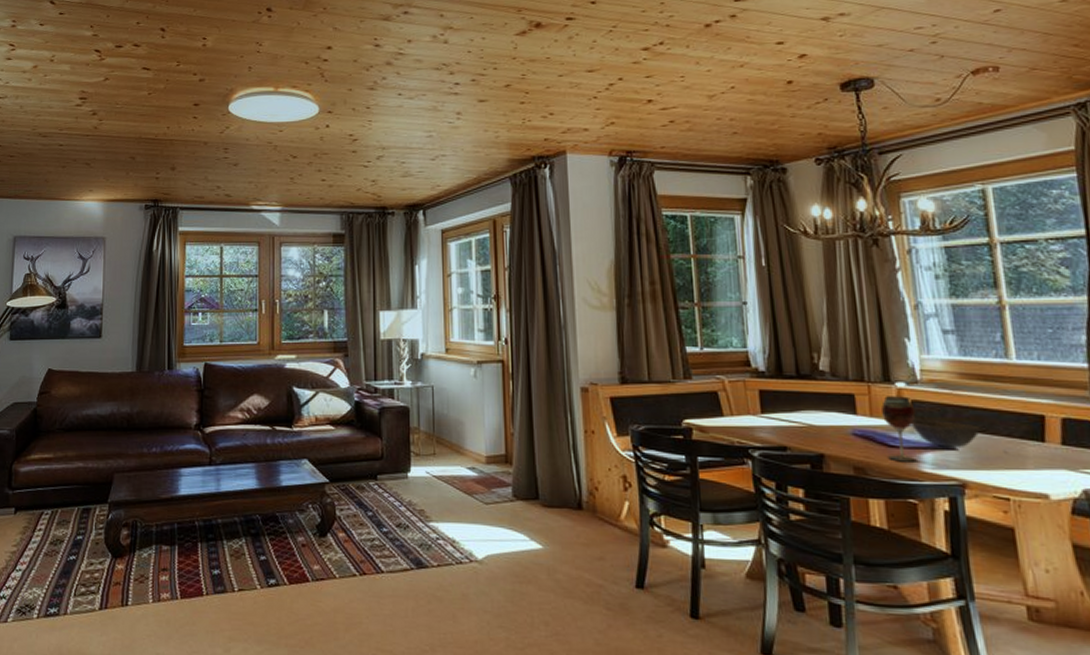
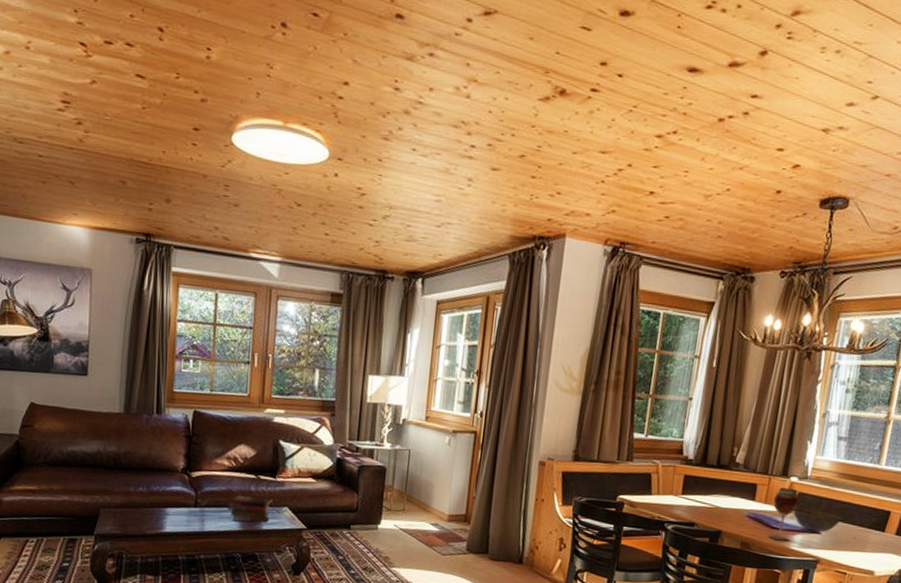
books: none [244,450,290,479] -> present [227,496,273,523]

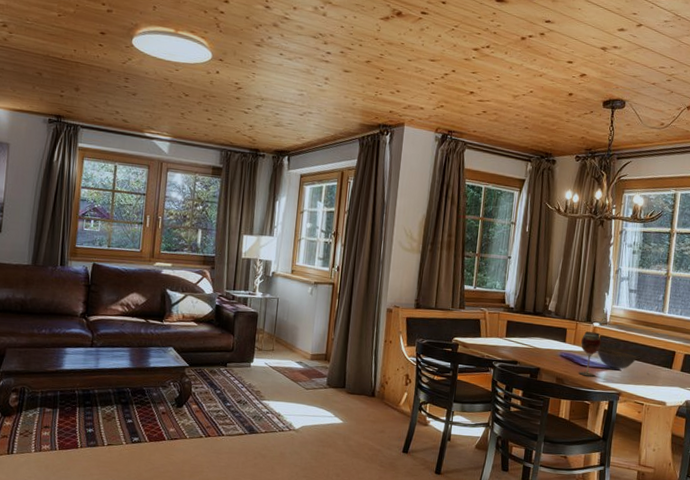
books: present [227,496,273,523] -> none [120,337,160,362]

